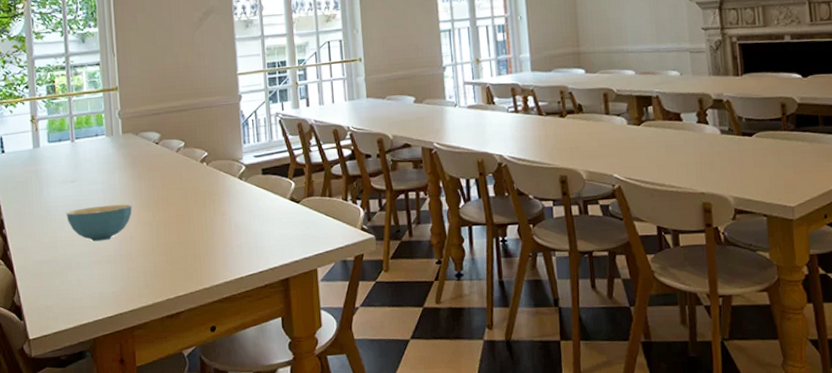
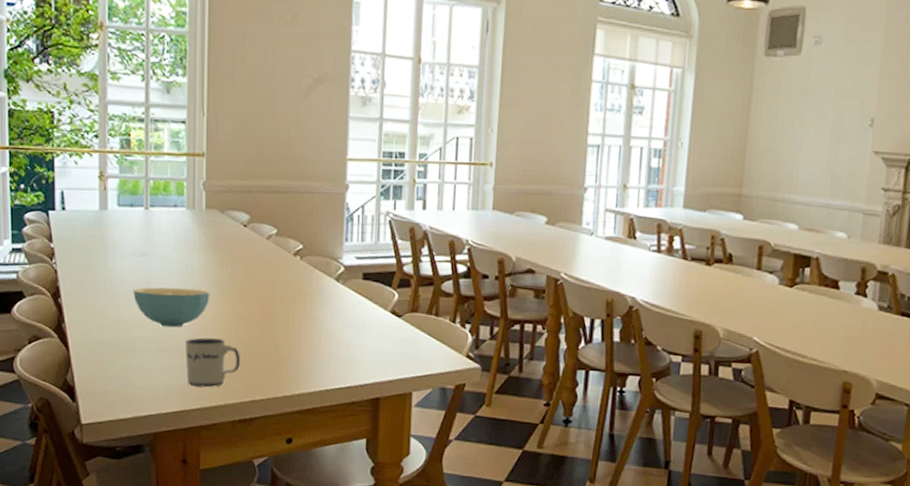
mug: none [115,245,164,291] -> present [186,337,241,388]

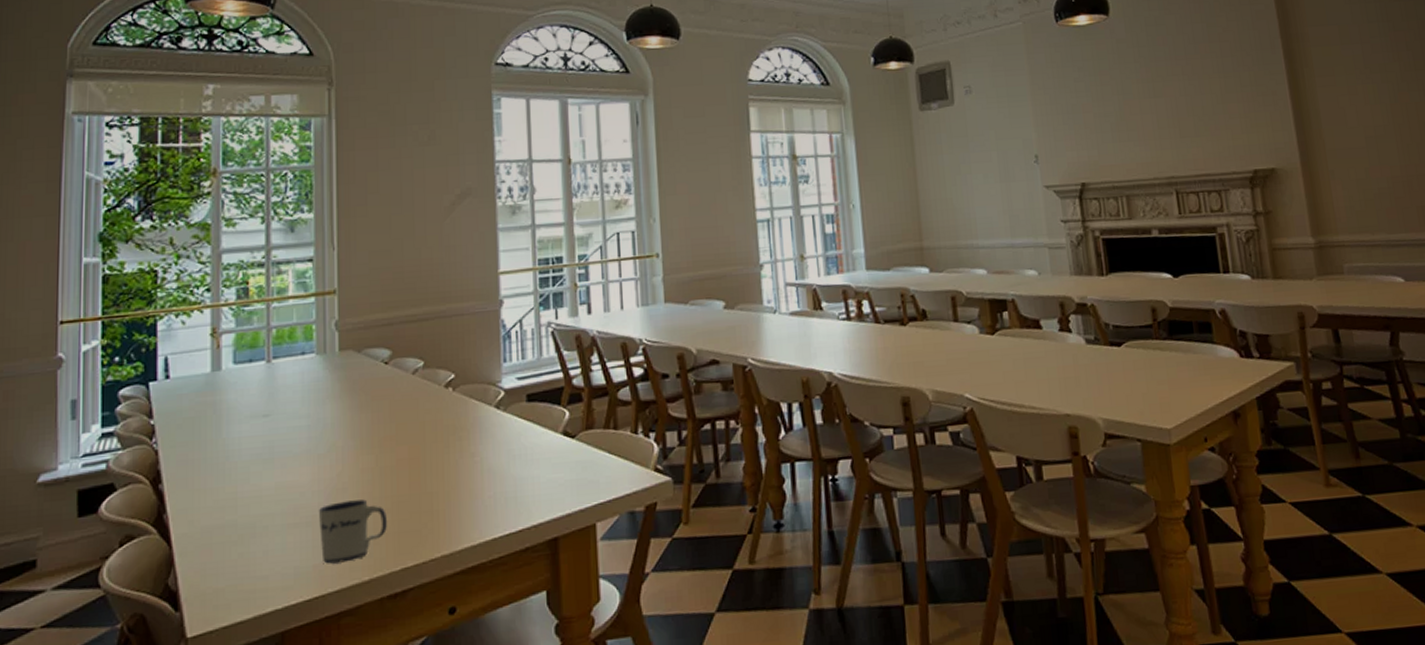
cereal bowl: present [133,287,210,328] -> none [253,444,348,497]

